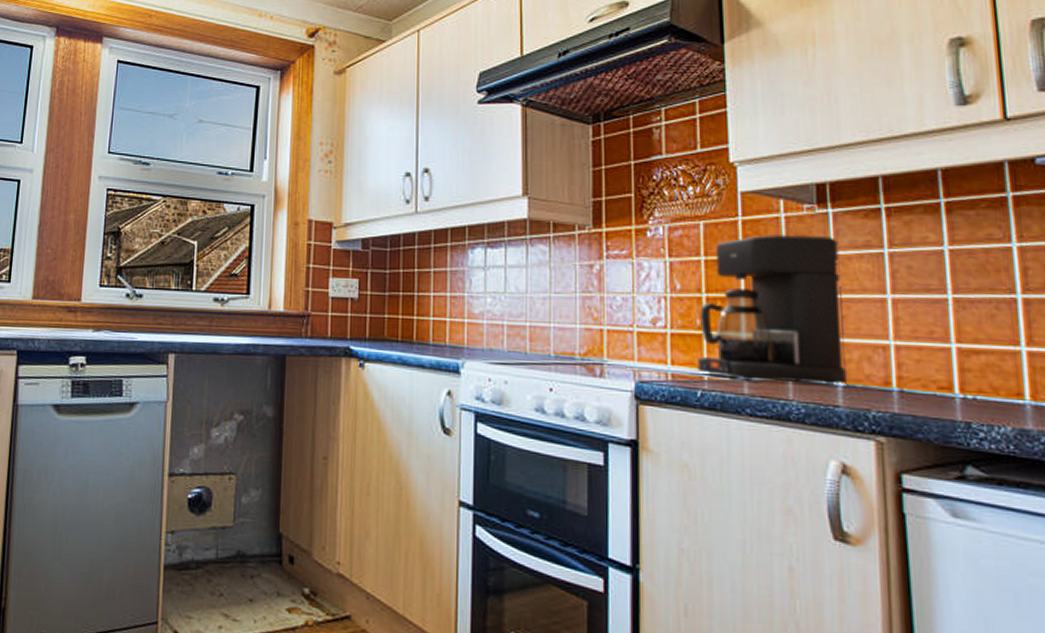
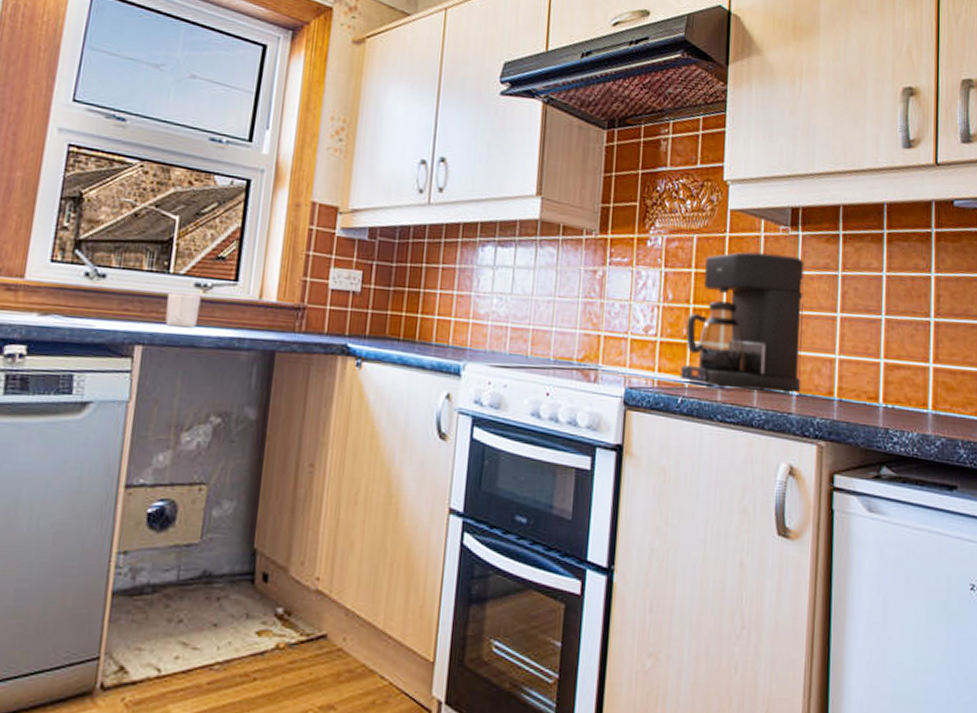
mug: none [191,307,220,337] -> present [165,292,202,328]

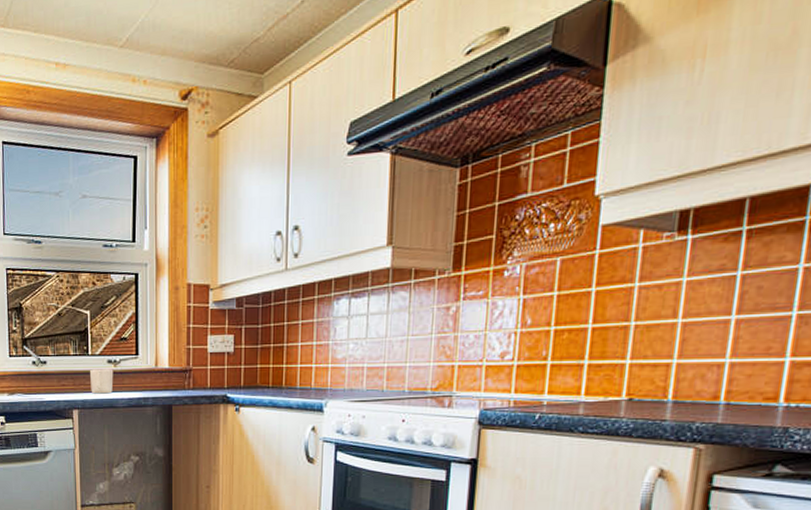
coffee maker: present [681,251,805,394] -> none [539,263,693,403]

